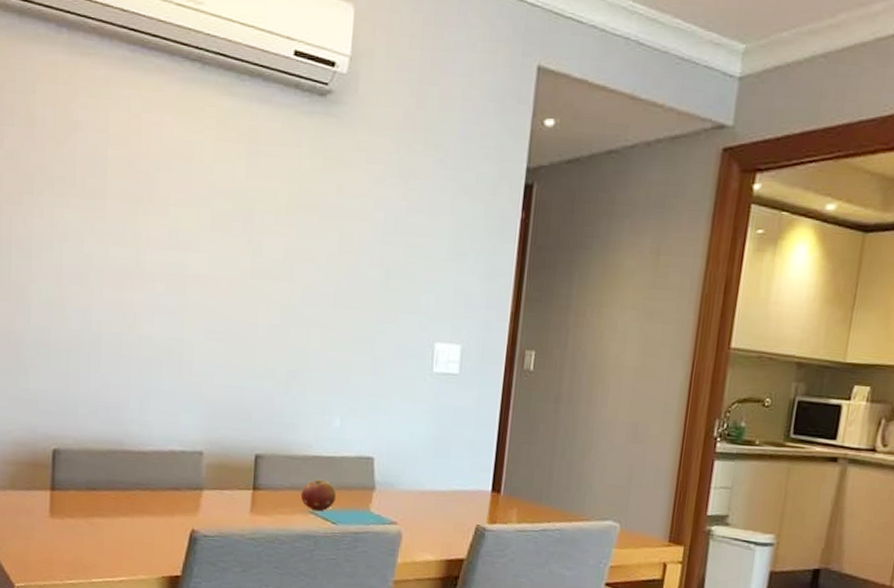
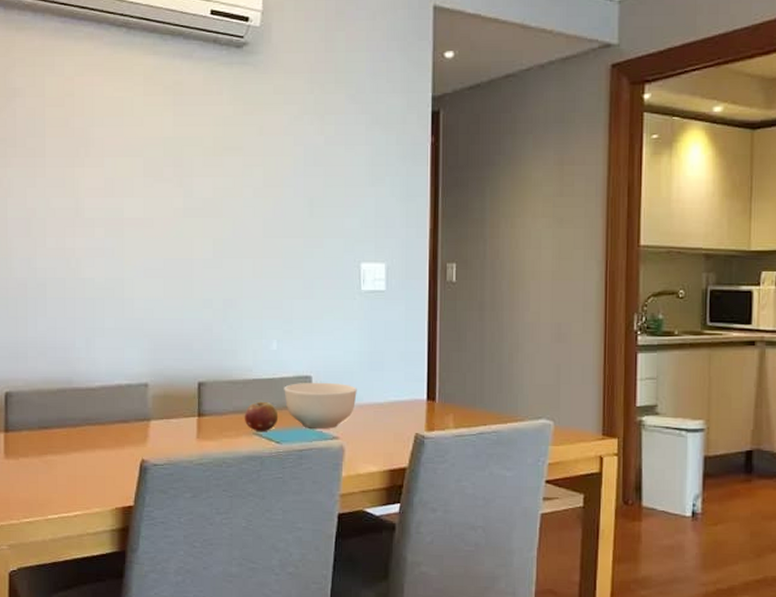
bowl: none [344,463,420,513] -> present [284,382,357,429]

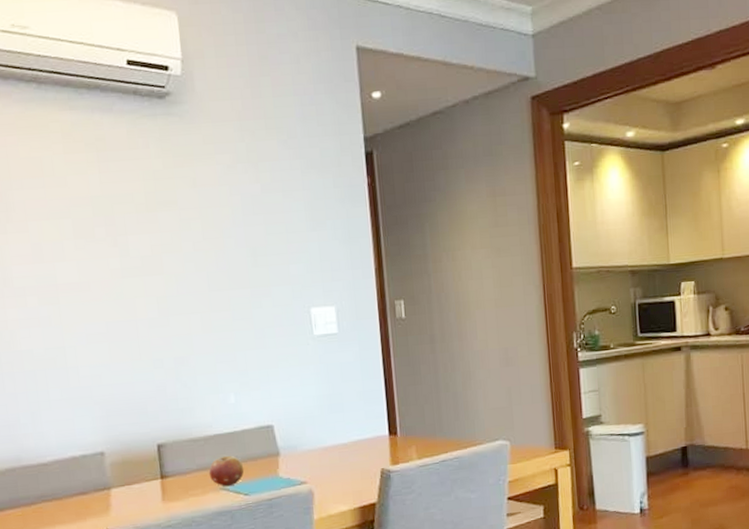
bowl: present [284,382,357,429] -> none [246,429,320,477]

